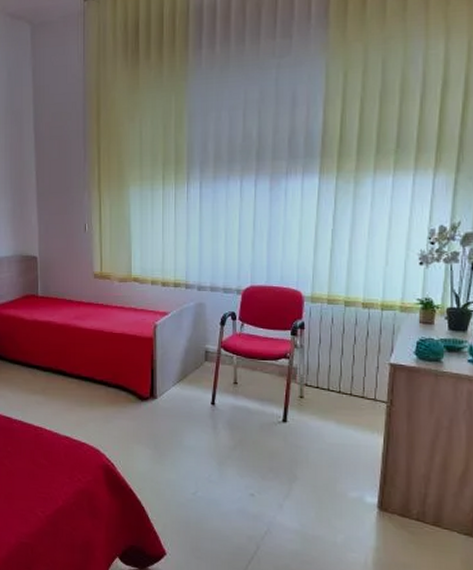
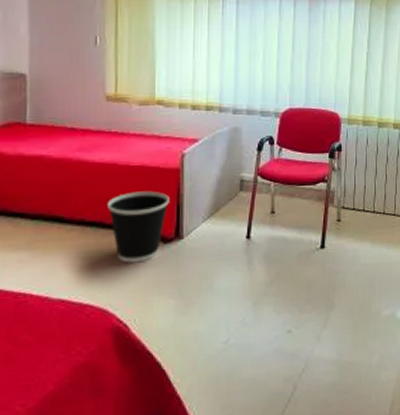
wastebasket: none [97,355,145,415] -> present [108,191,169,263]

